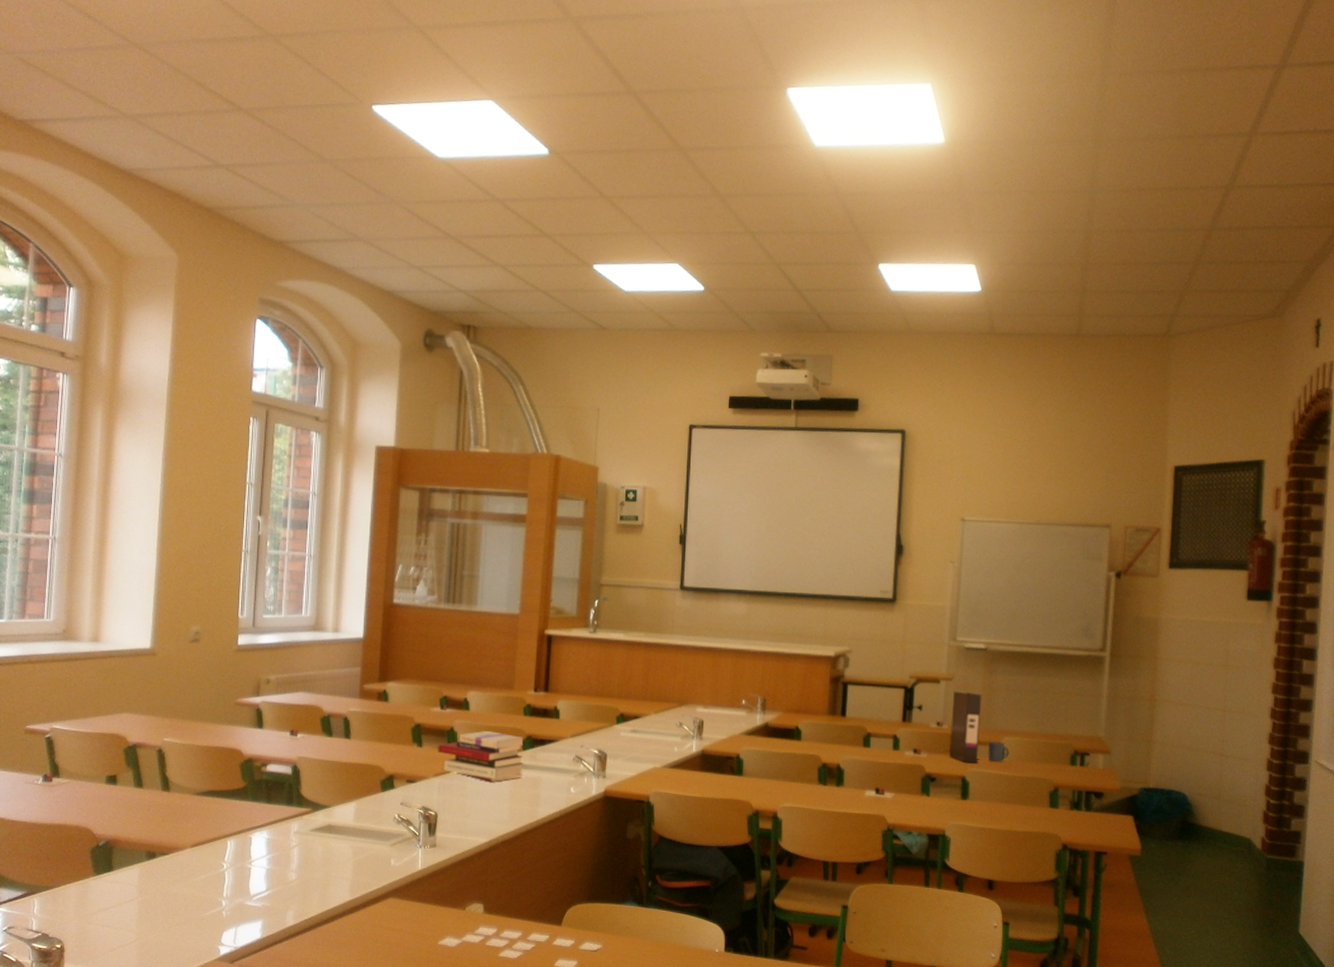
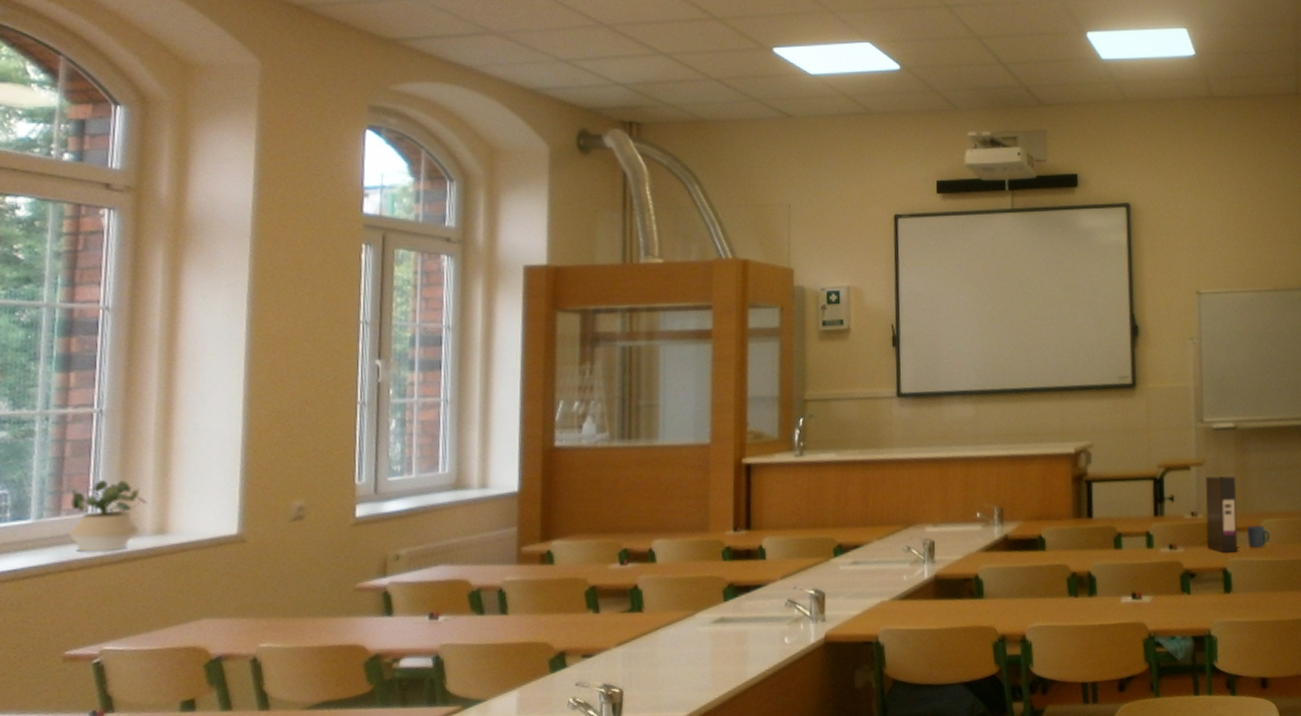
potted plant: none [30,594,87,652] -> present [68,480,148,553]
books: present [438,731,524,783] -> none [619,583,726,644]

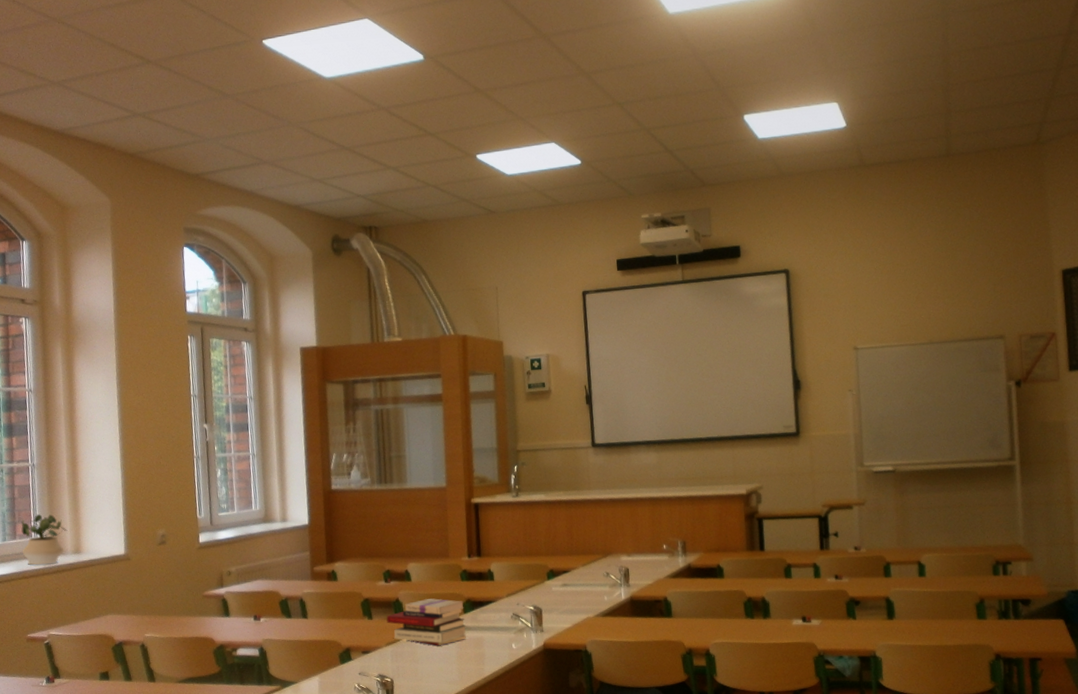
books: none [619,583,726,644] -> present [386,598,467,646]
binder: present [1205,475,1239,554] -> none [867,514,900,585]
mug: present [1247,525,1270,549] -> none [908,559,931,580]

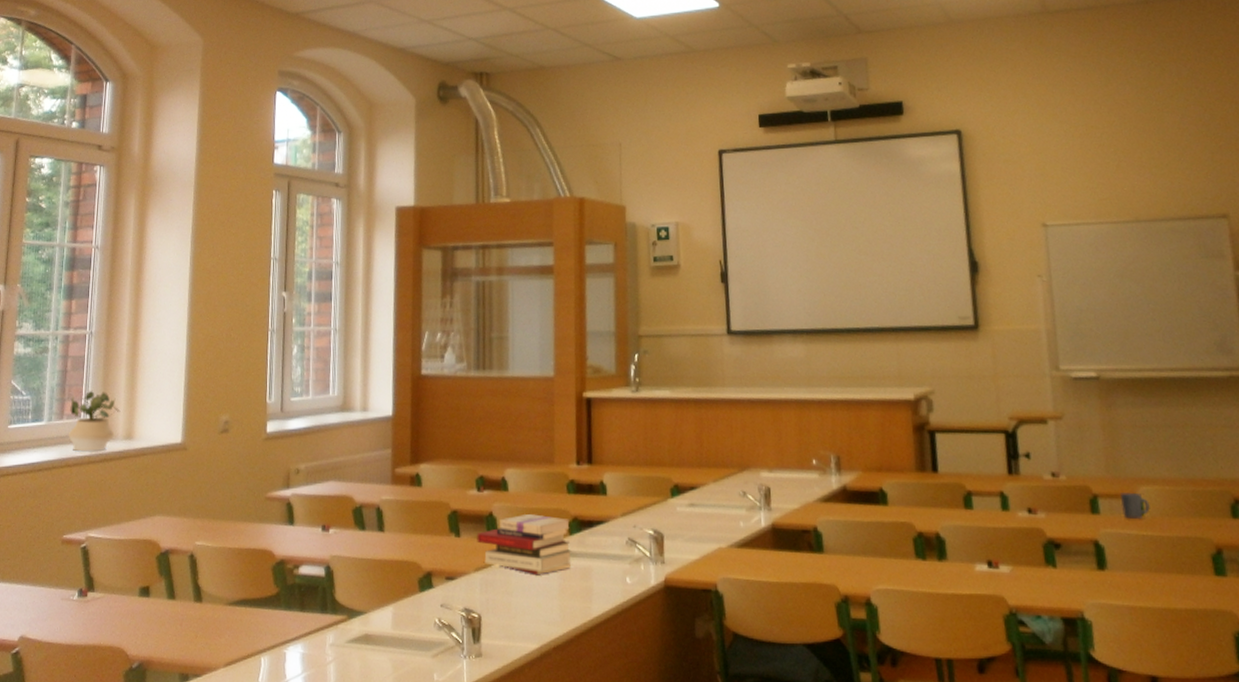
mug: none [908,559,931,580] -> present [1120,492,1150,520]

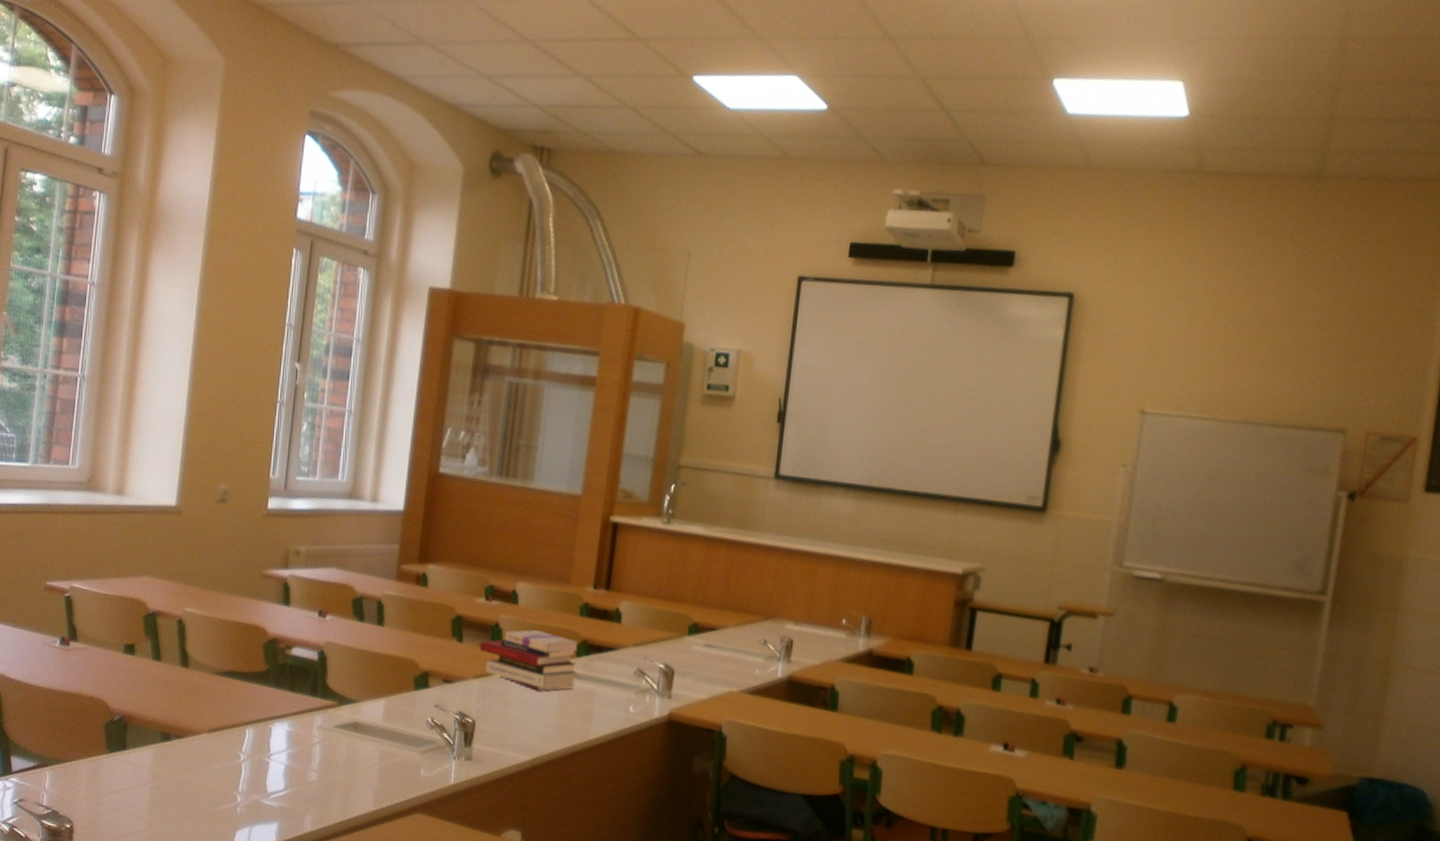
potted plant: present [68,391,121,453] -> none [54,438,112,503]
mug: present [1120,492,1150,520] -> none [1154,697,1184,726]

